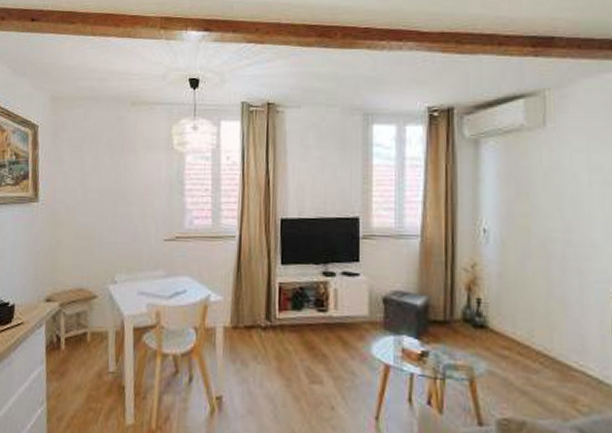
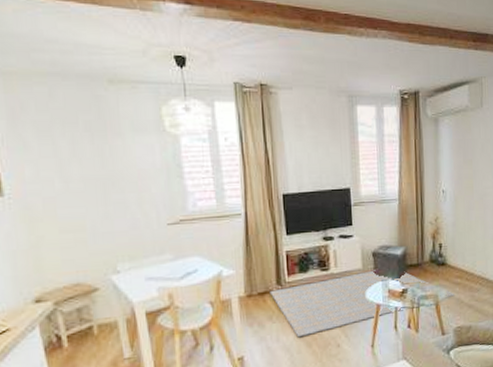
rug: none [257,320,500,388] -> present [269,270,455,338]

